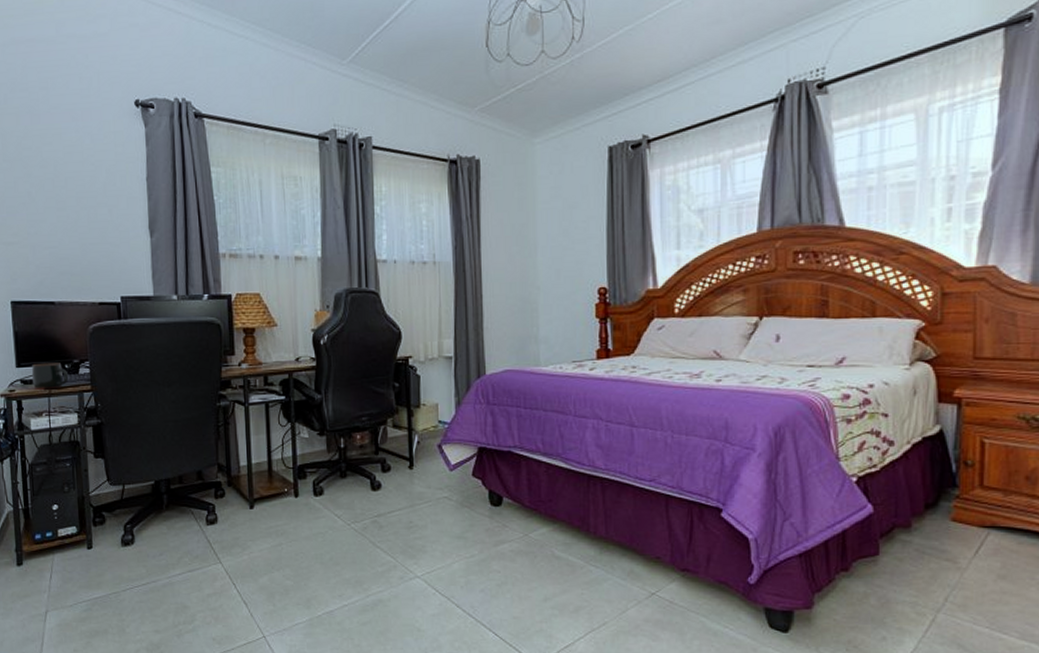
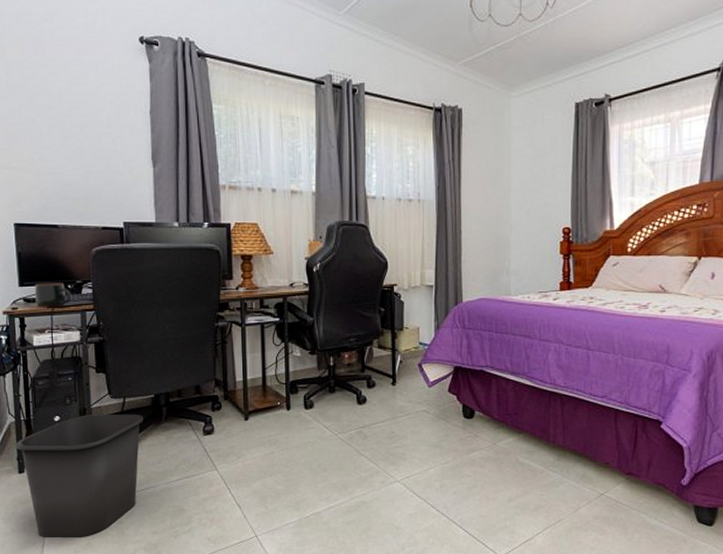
waste bin: none [13,502,144,635] -> present [15,413,143,537]

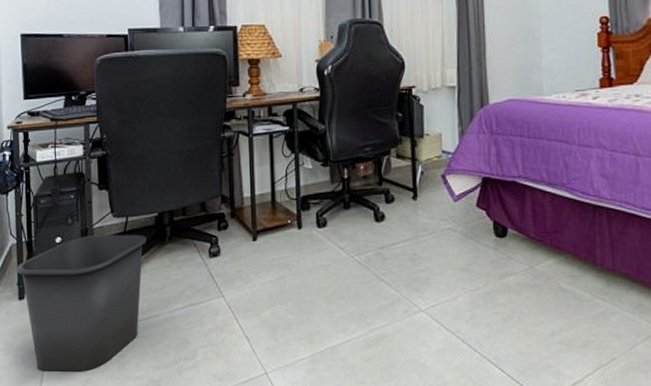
mug: present [34,283,71,308] -> none [38,94,74,121]

